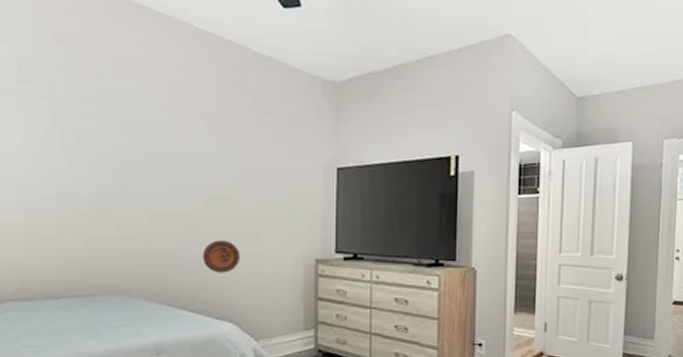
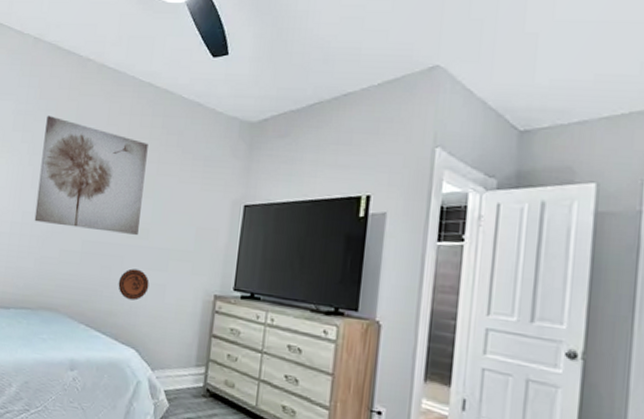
wall art: none [70,65,219,204] -> present [34,115,149,235]

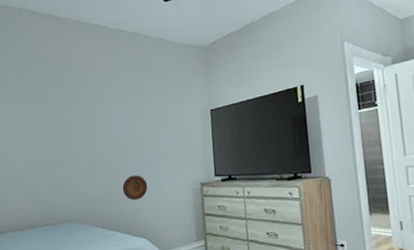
wall art: present [34,115,149,235] -> none [39,68,131,154]

